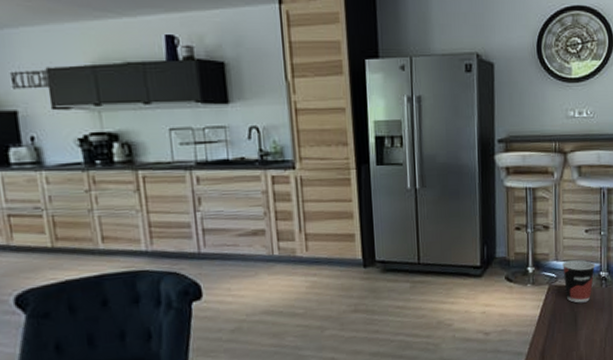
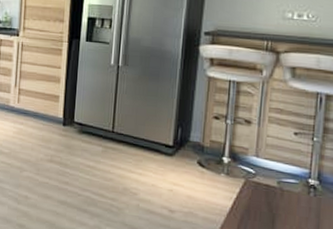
cup: present [563,260,596,303] -> none [263,159,304,207]

